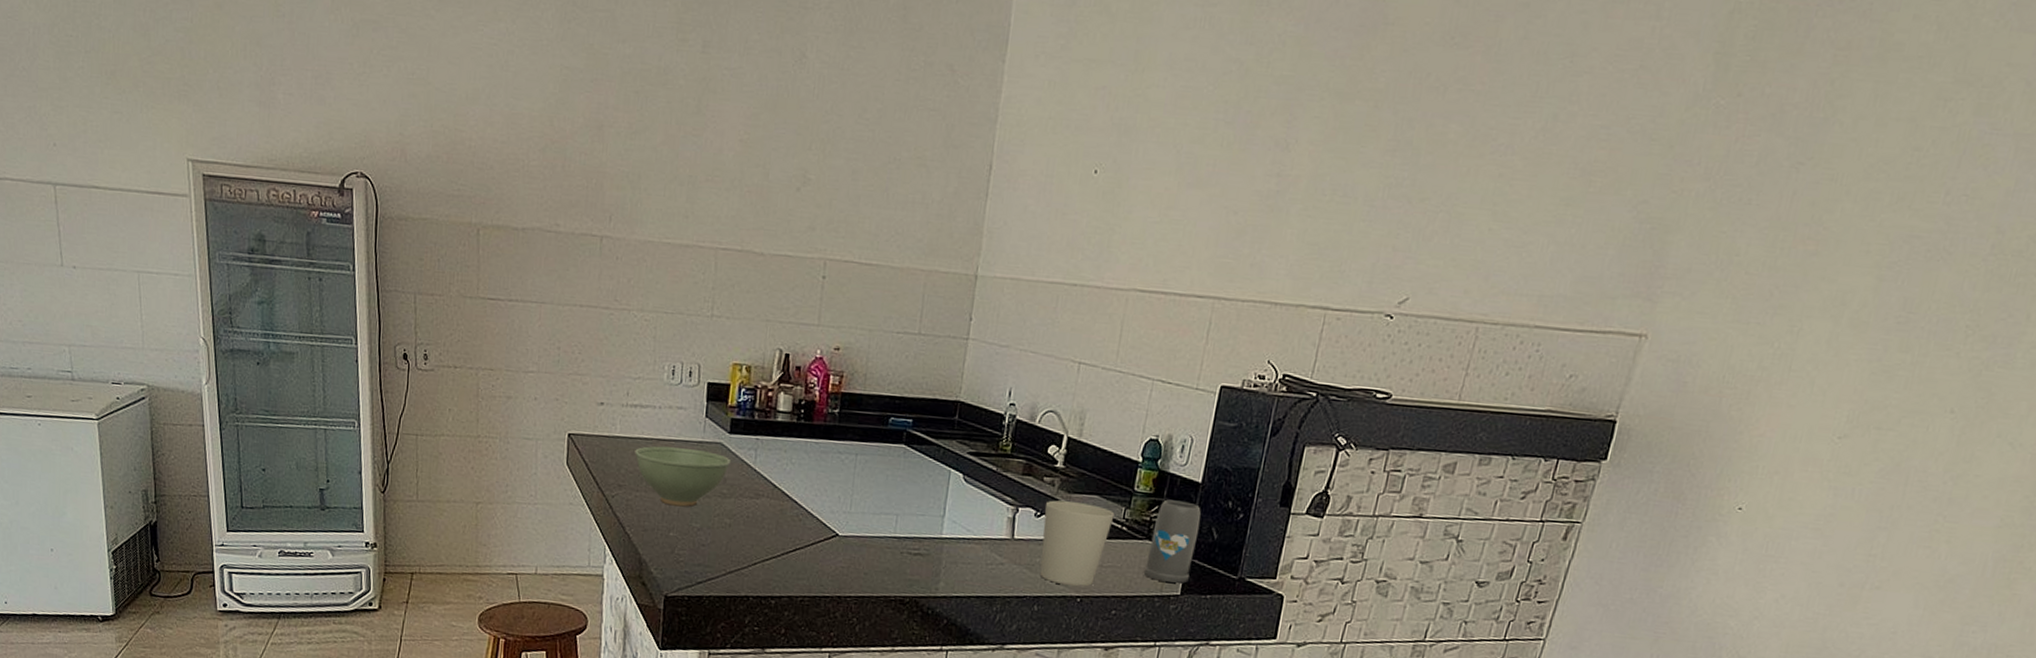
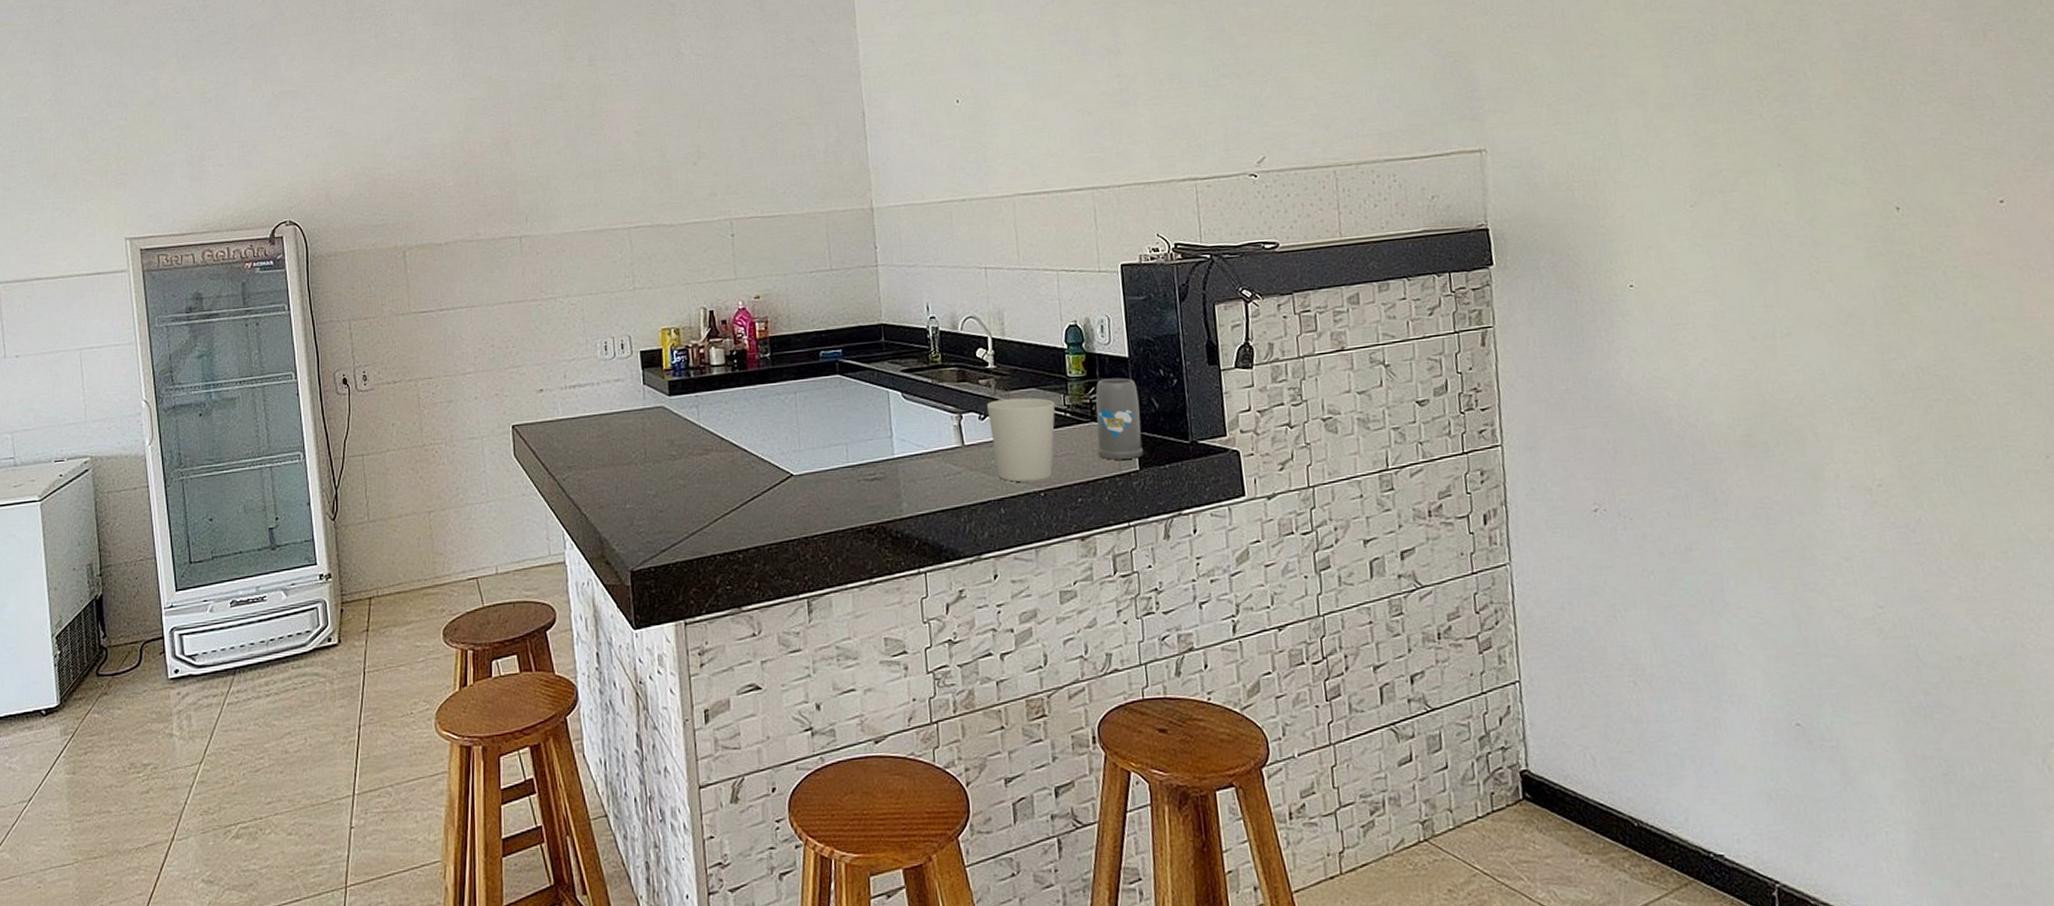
bowl: present [635,446,730,507] -> none [579,417,674,478]

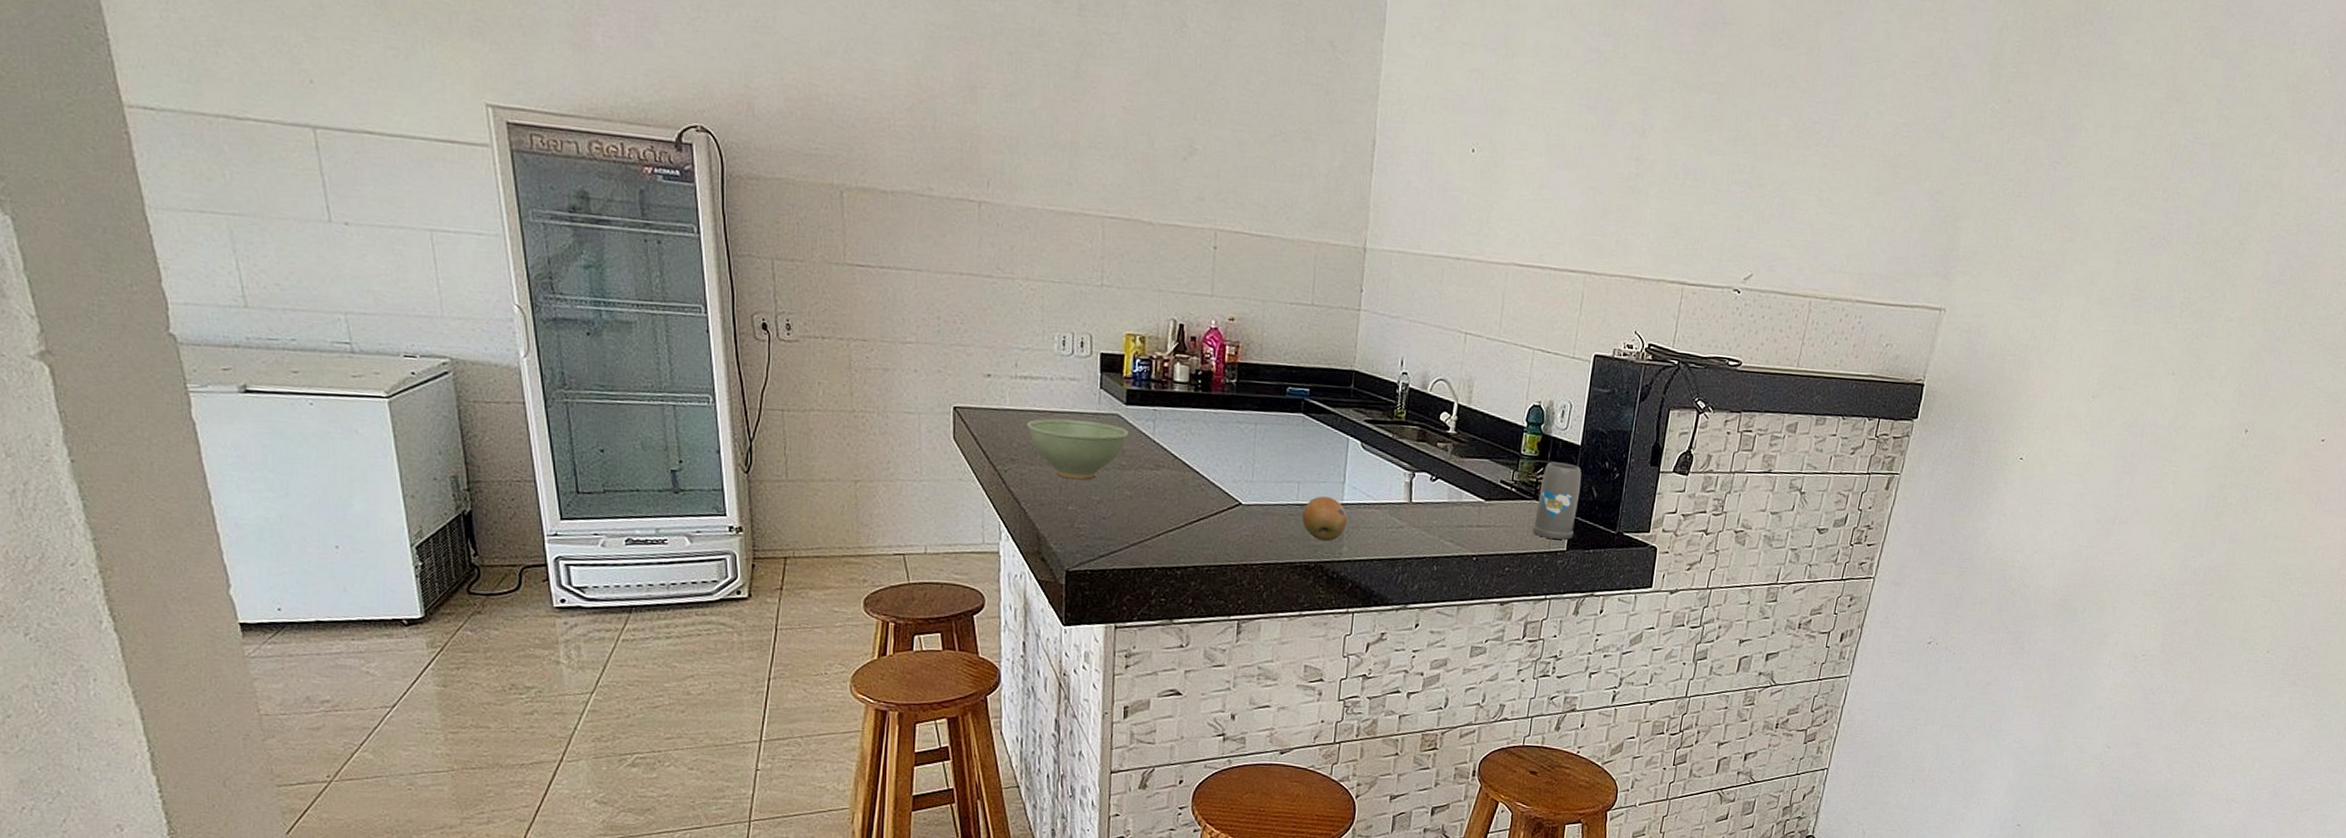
bowl: none [579,417,674,478] -> present [1027,418,1128,480]
fruit: none [855,454,903,501] -> present [1302,496,1348,542]
dixie cup: present [987,397,1056,483] -> none [1437,464,1504,547]

